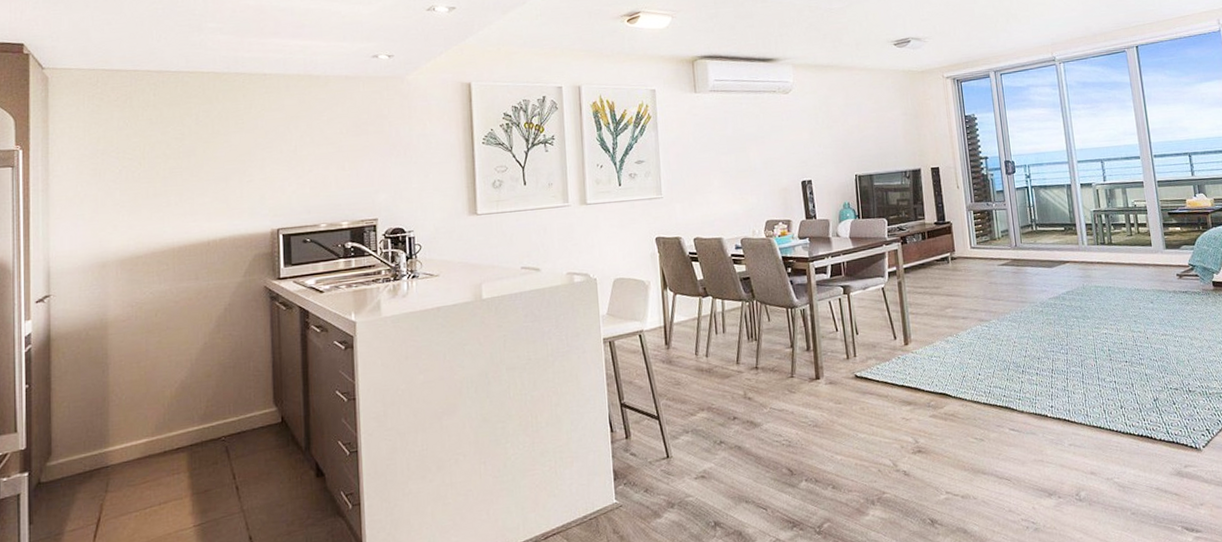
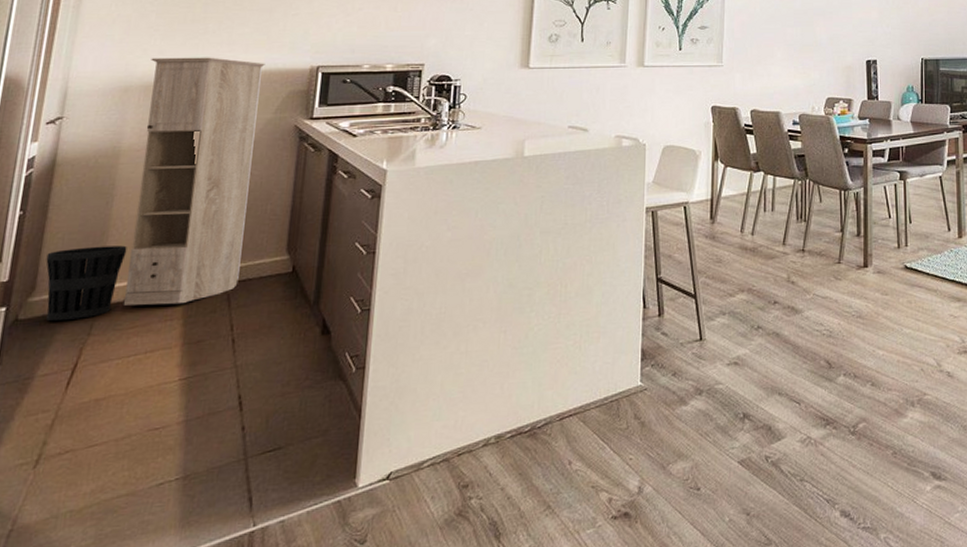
wastebasket: none [57,409,128,482] -> present [46,245,127,321]
storage cabinet: none [122,228,234,463] -> present [123,57,265,305]

